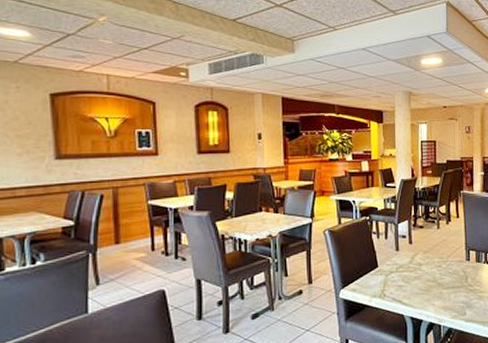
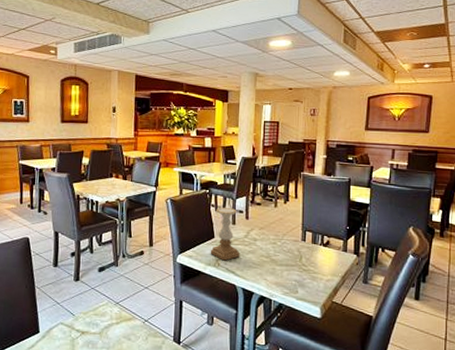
candle holder: none [374,233,406,290] -> present [210,207,240,261]

